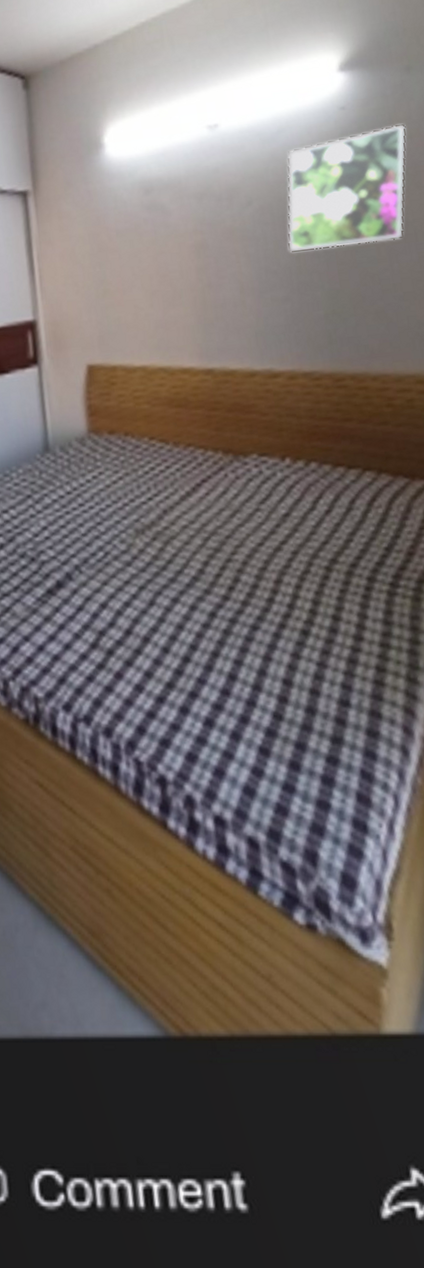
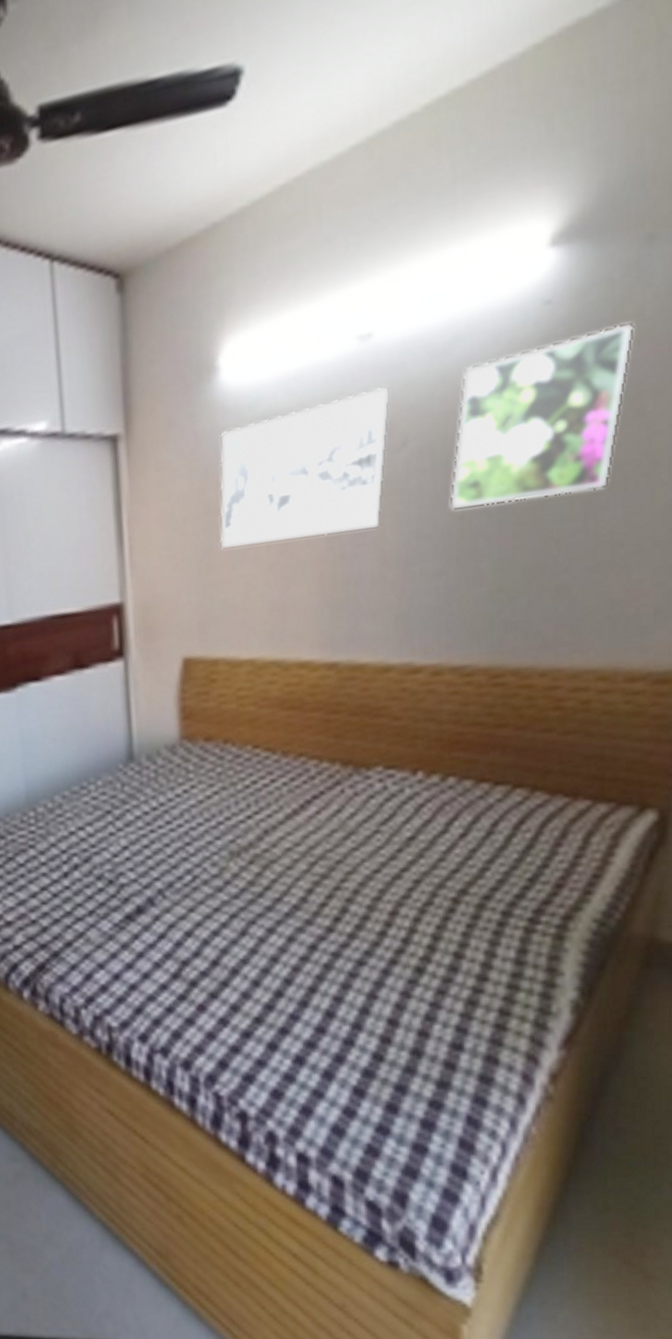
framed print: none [108,162,237,279] -> present [220,387,389,550]

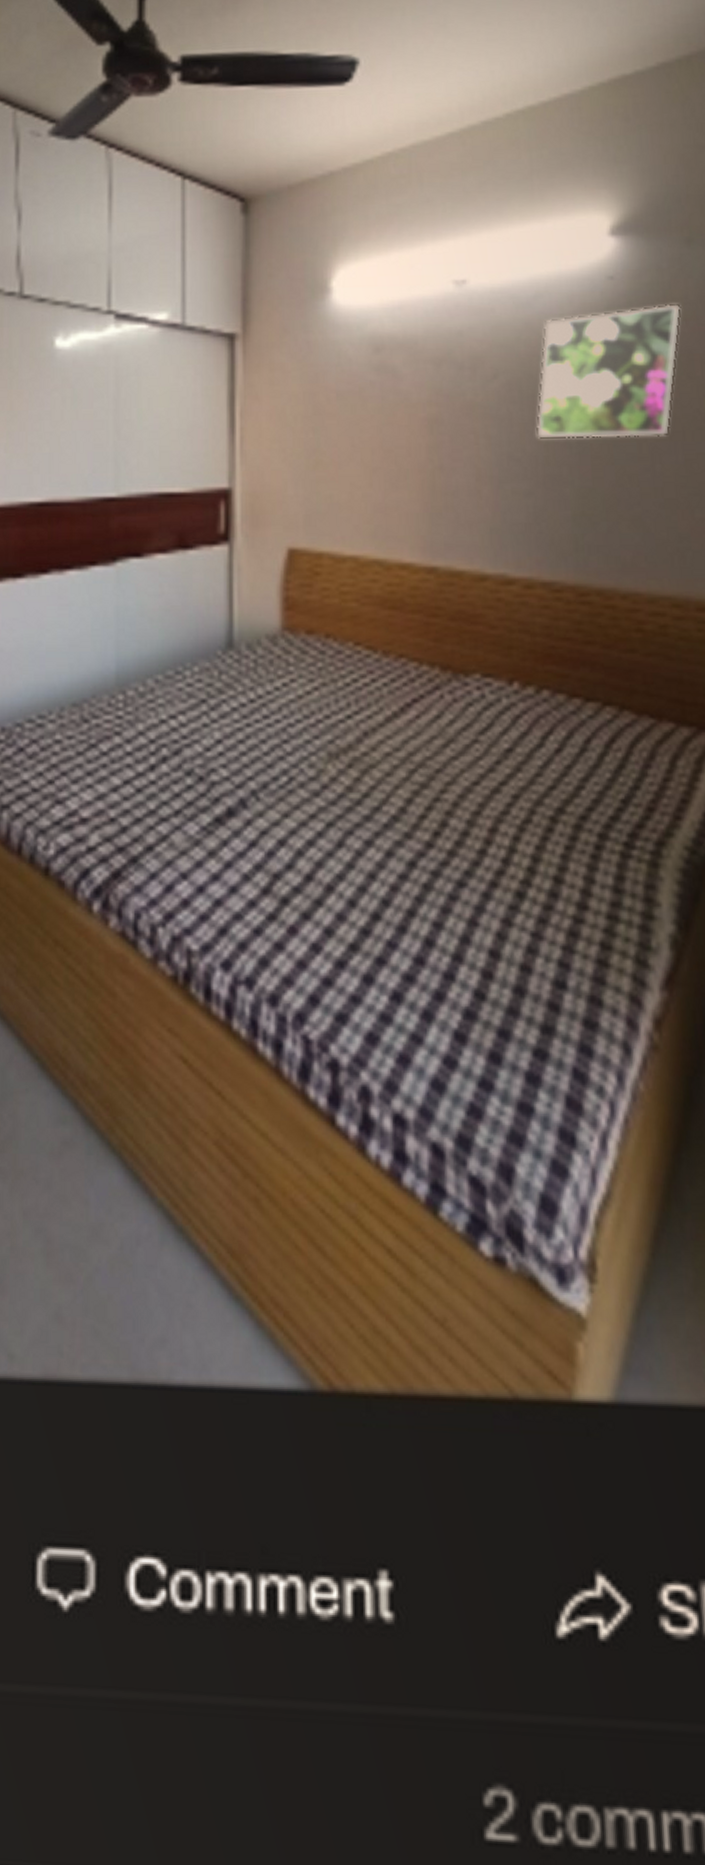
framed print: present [220,387,389,550] -> none [327,326,482,449]

